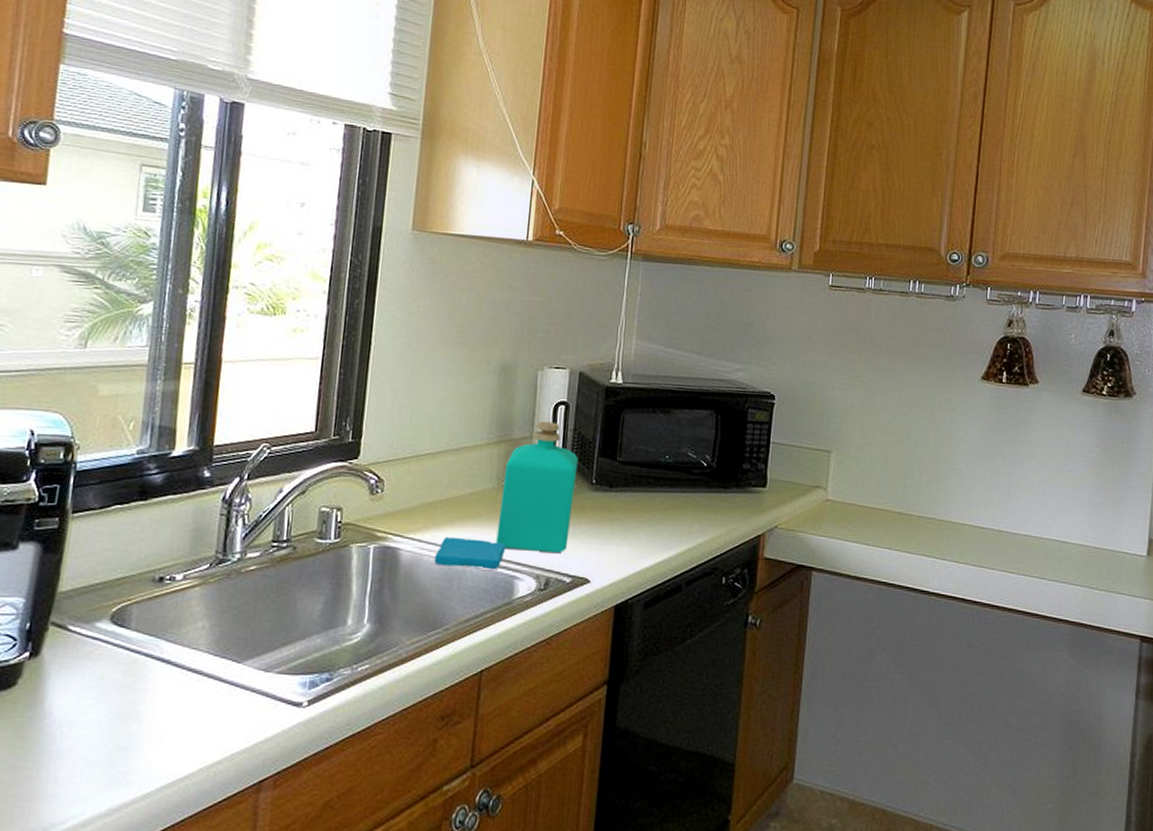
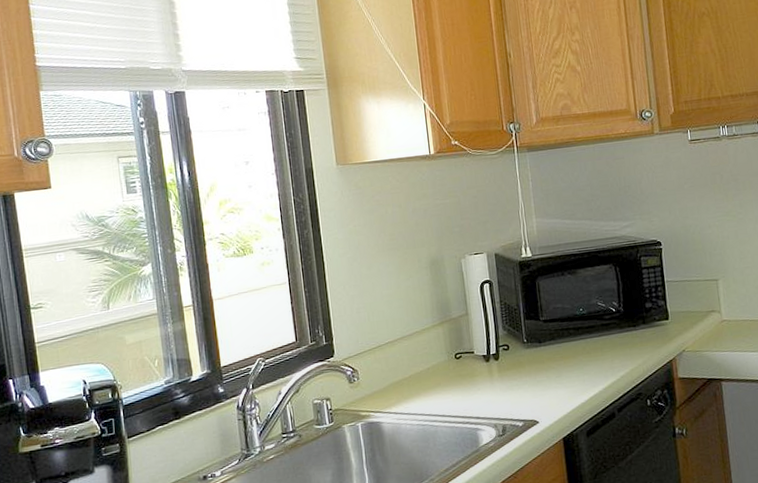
sponge: present [434,536,506,570] -> none [410,403,466,430]
soap bottle: present [496,421,579,553] -> none [451,298,515,407]

